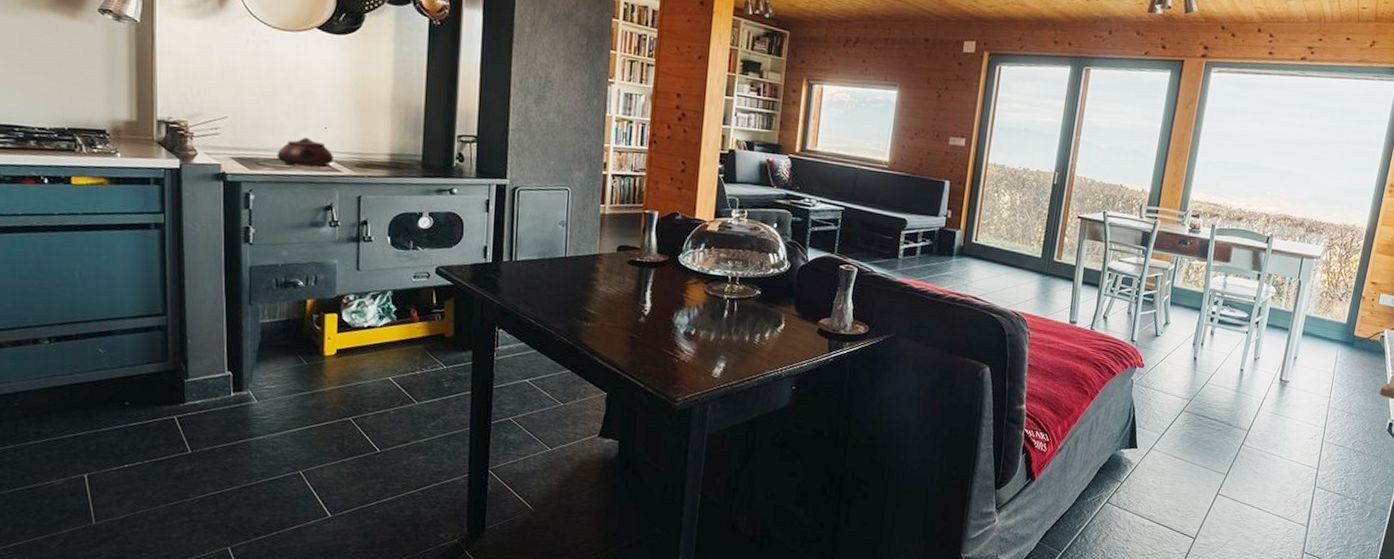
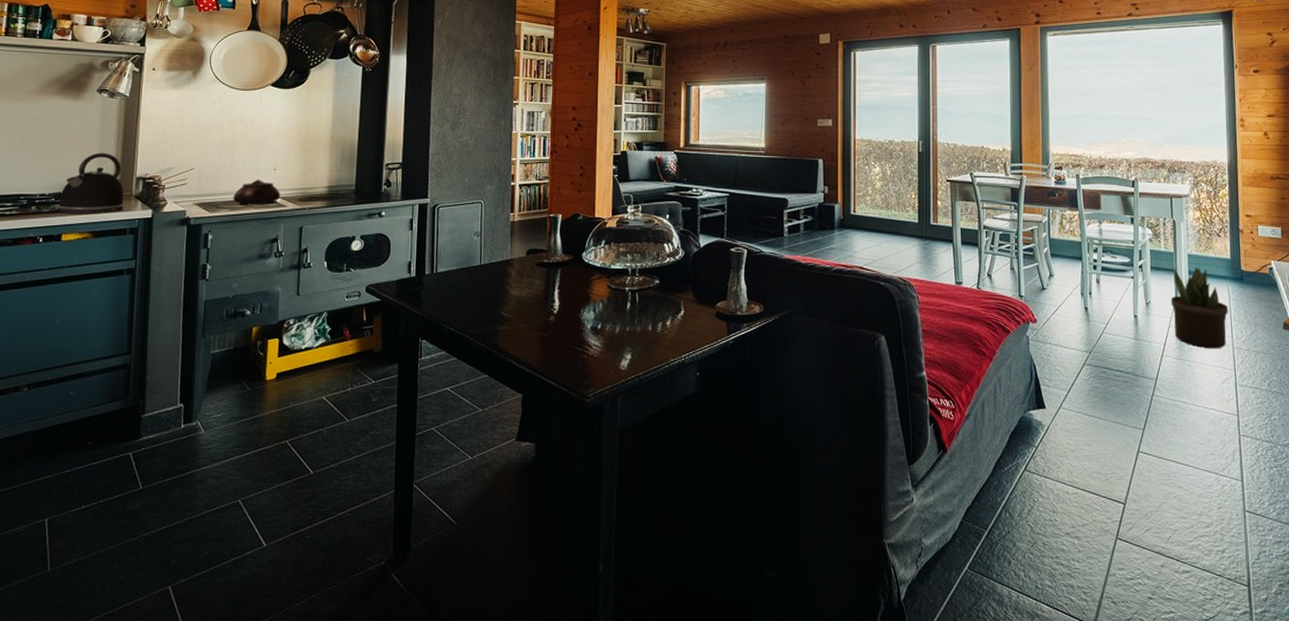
kettle: none [61,86,146,159] -> present [56,152,125,214]
planter: none [1275,326,1333,407] -> present [1171,267,1228,348]

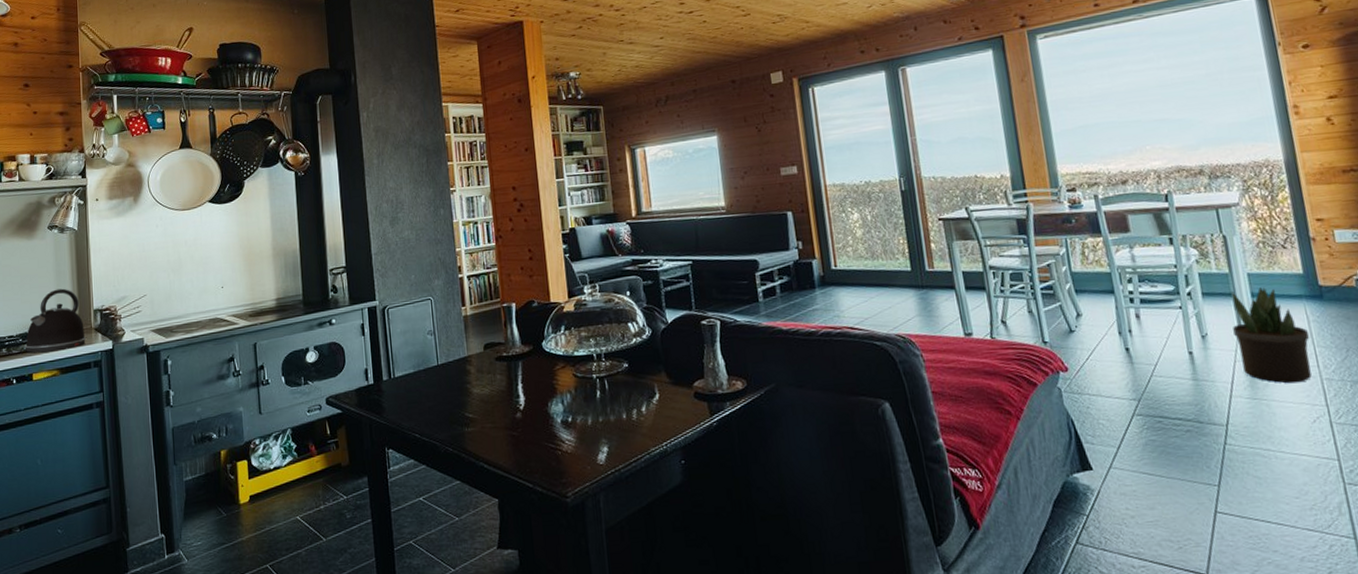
teapot: present [233,179,281,205] -> none [186,298,232,327]

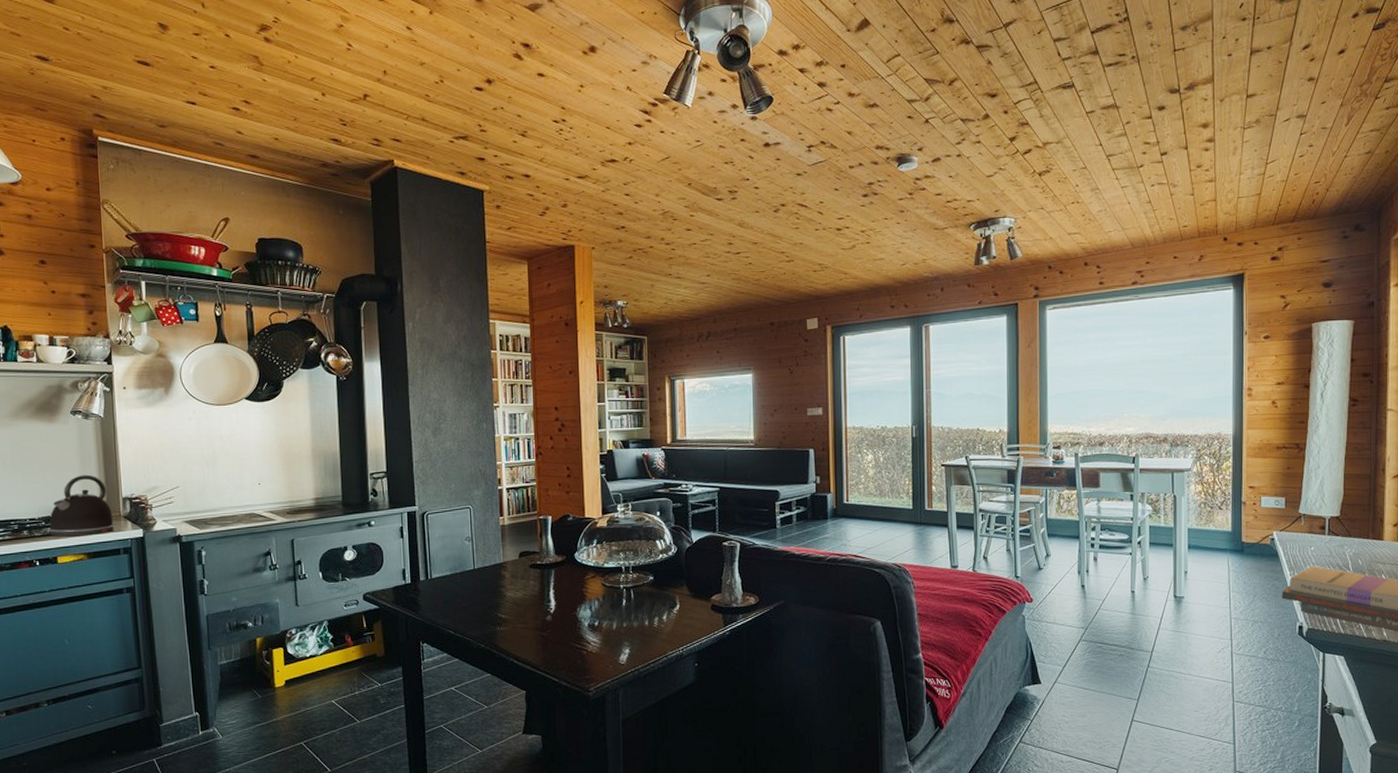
planter: present [1231,287,1312,383] -> none [1169,541,1227,620]

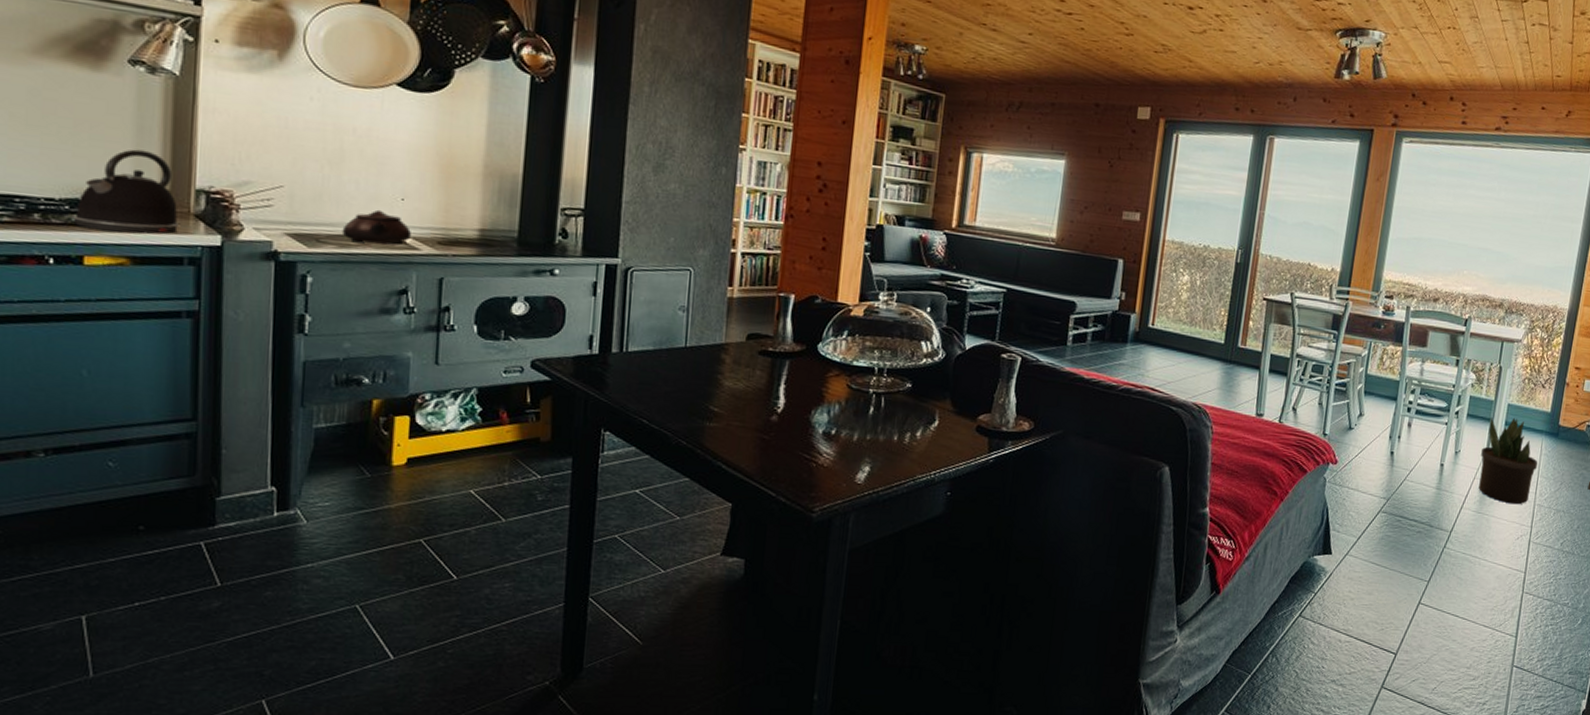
teapot: none [221,494,269,520] -> present [341,209,412,244]
planter: none [1169,541,1227,620] -> present [1478,416,1538,504]

